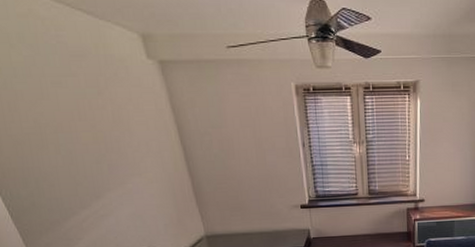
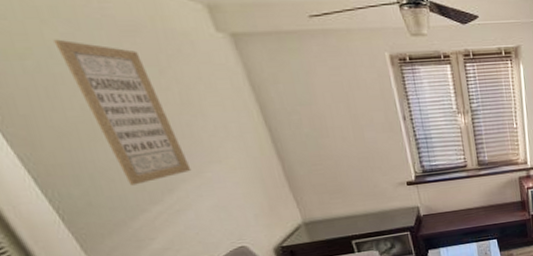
wall art: none [18,61,116,191] -> present [53,39,192,186]

